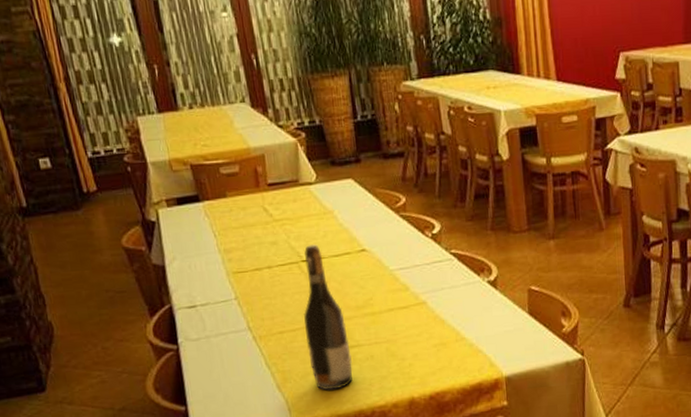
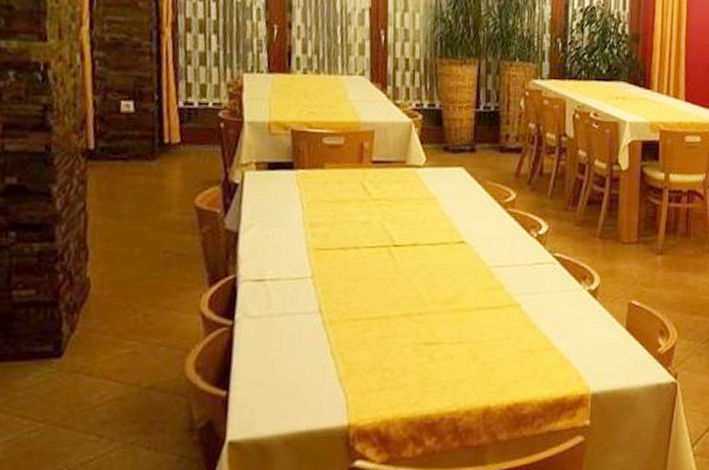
wine bottle: present [304,244,353,391] -> none [381,229,430,389]

